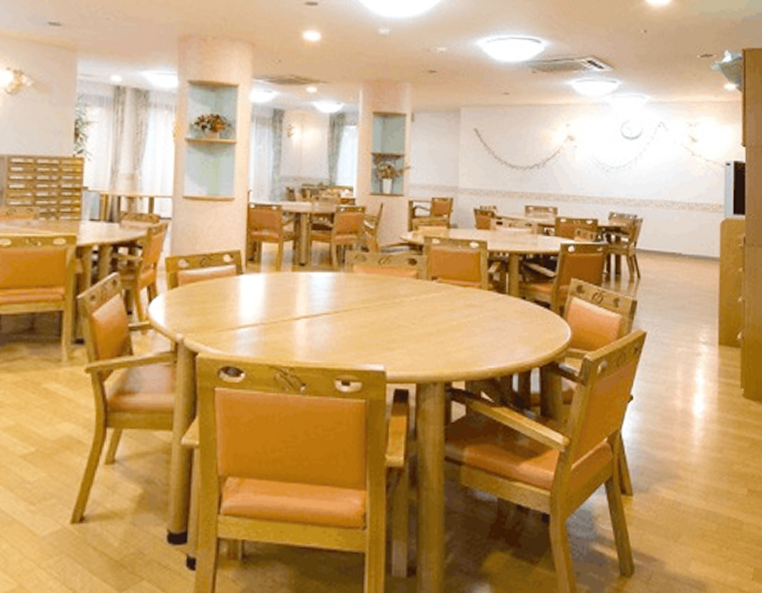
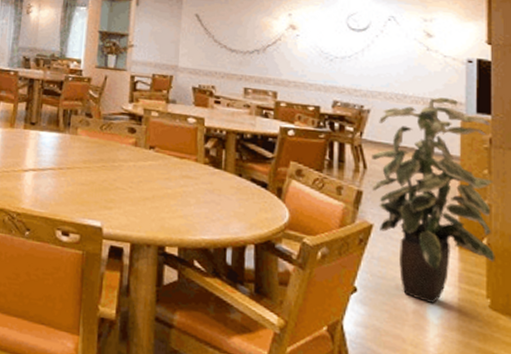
indoor plant: none [644,201,748,401] -> present [371,97,495,304]

